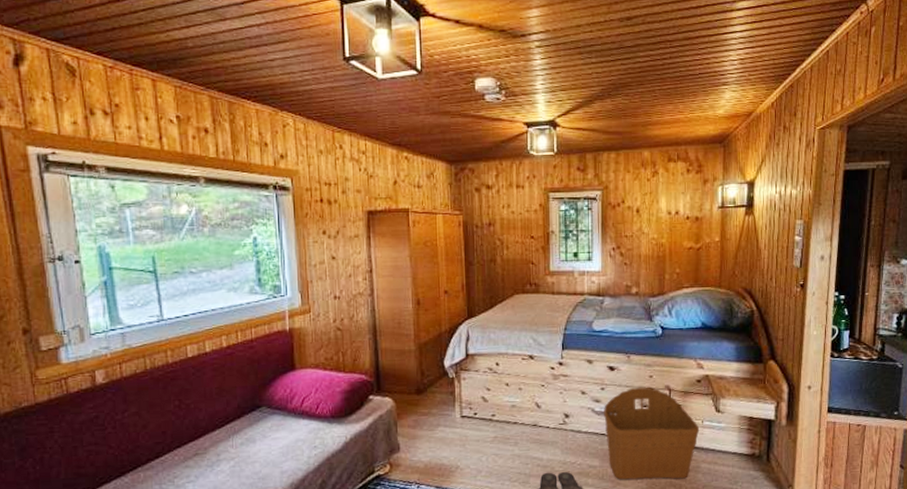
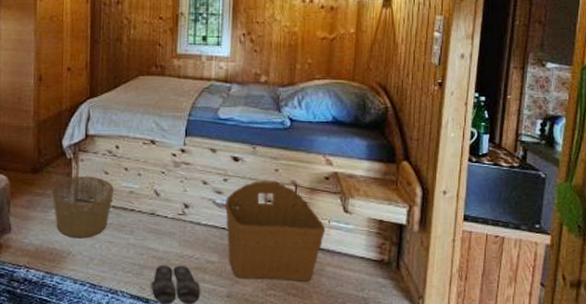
basket: none [437,393,496,453] -> present [52,176,114,239]

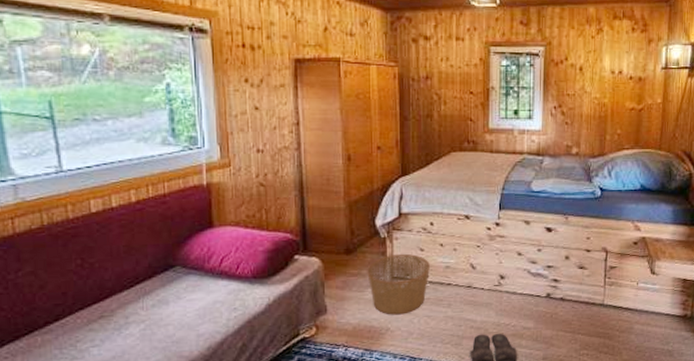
wicker basket: present [225,180,326,282] -> none [540,248,635,341]

